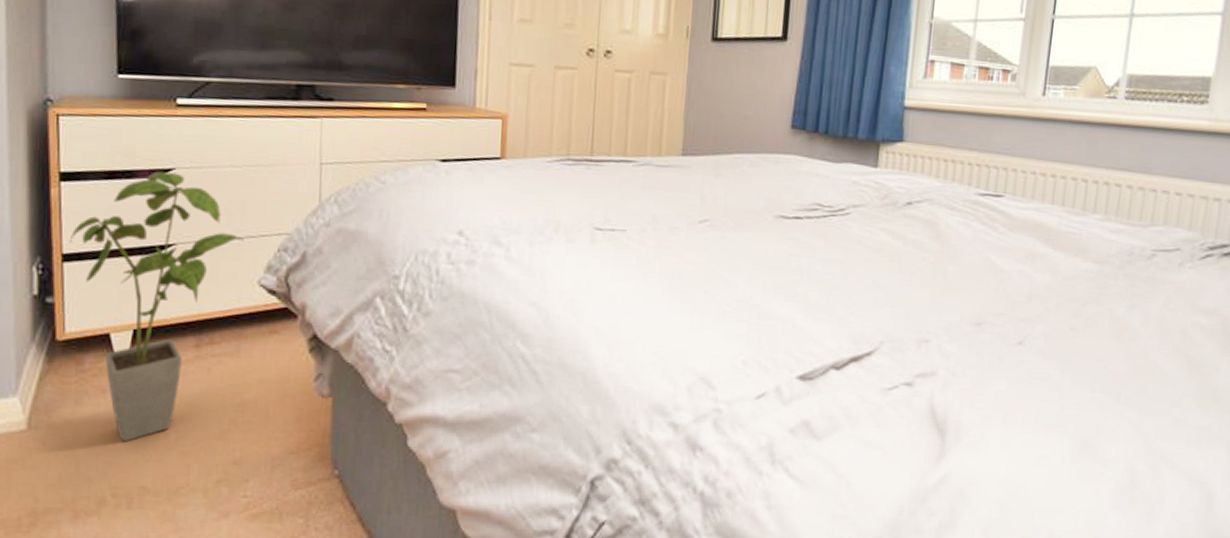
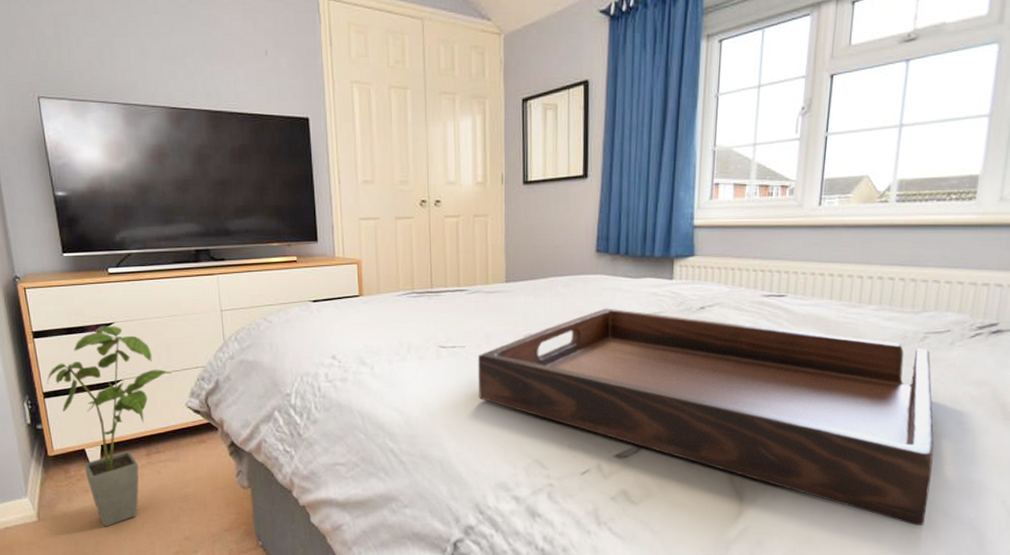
serving tray: none [638,195,1160,479] -> present [477,308,934,525]

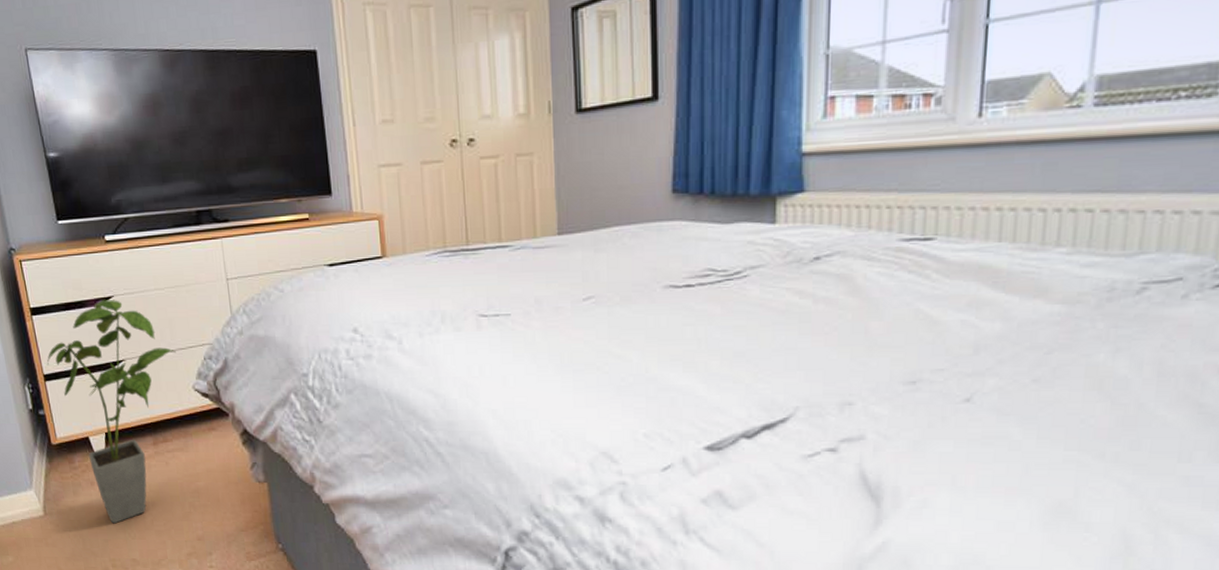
serving tray: present [477,308,934,525] -> none [526,262,1161,544]

